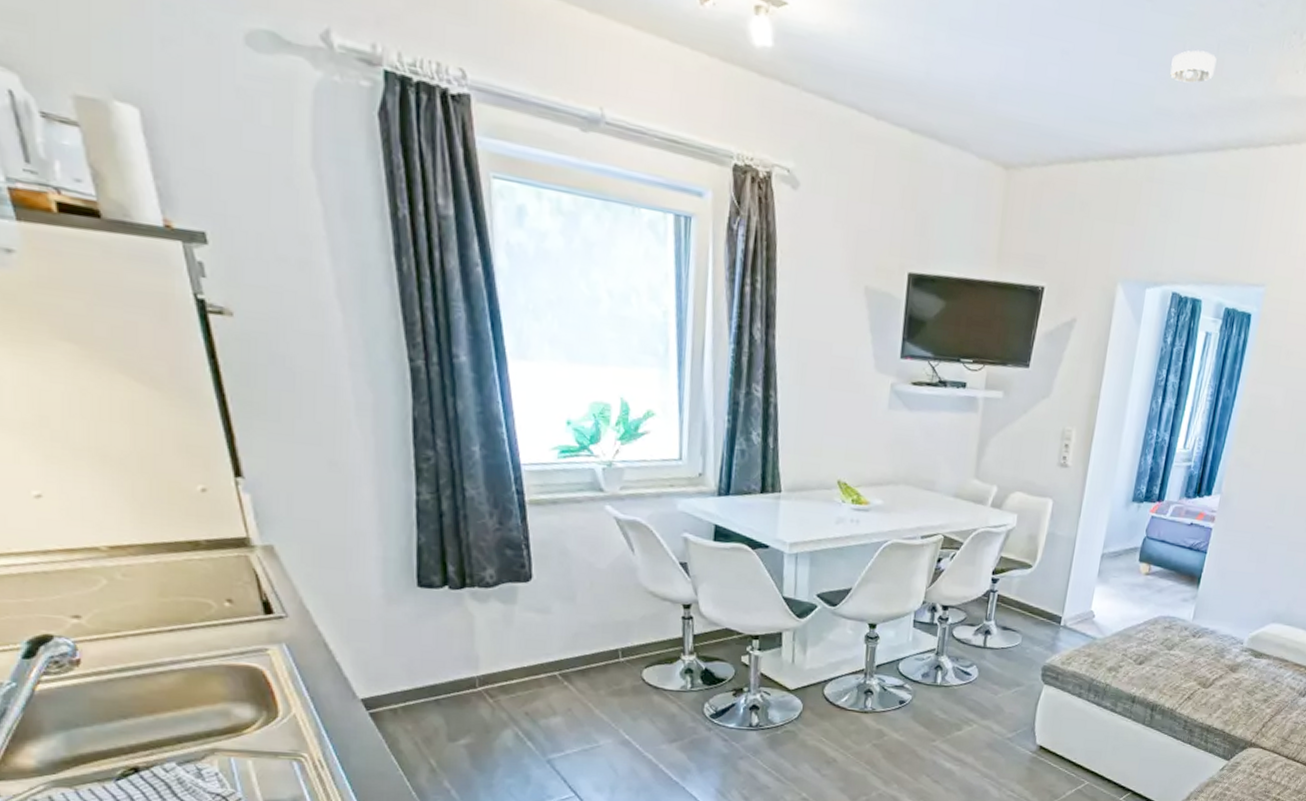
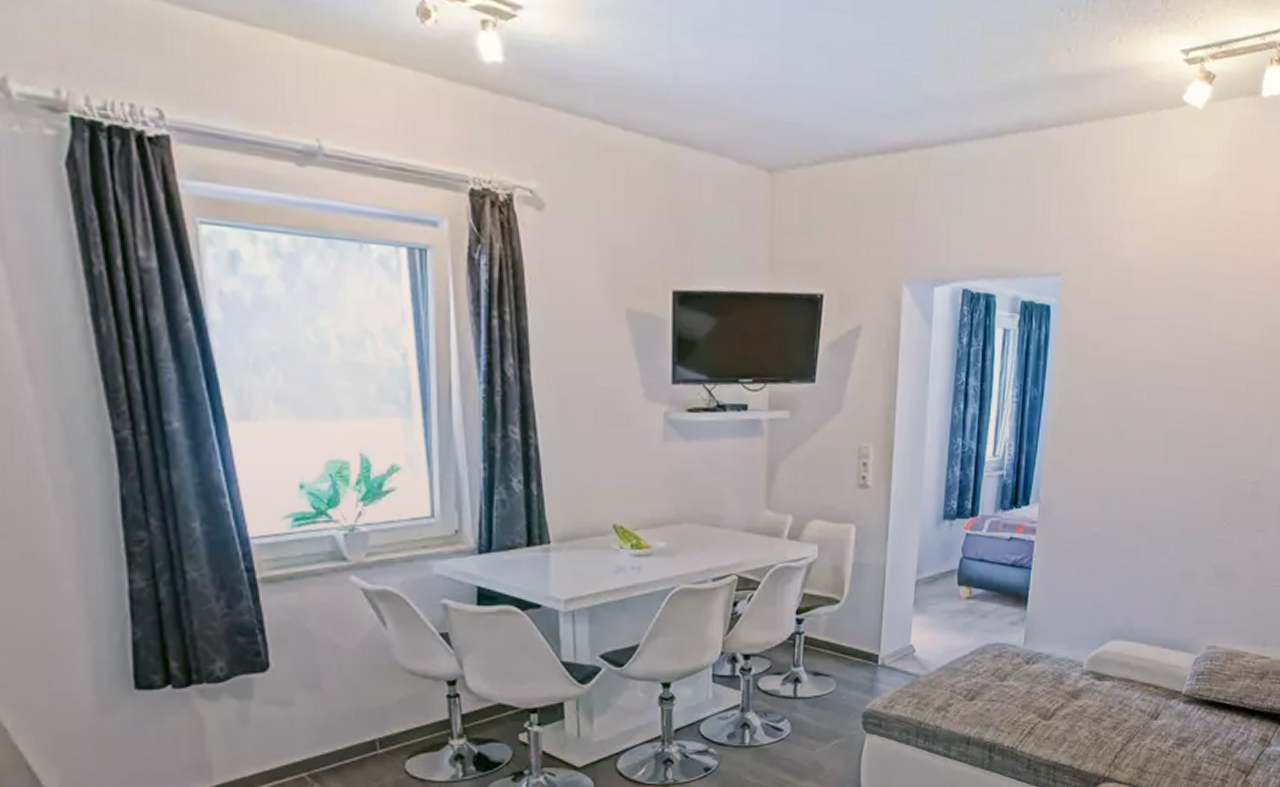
smoke detector: present [1170,50,1217,83] -> none [936,34,983,69]

